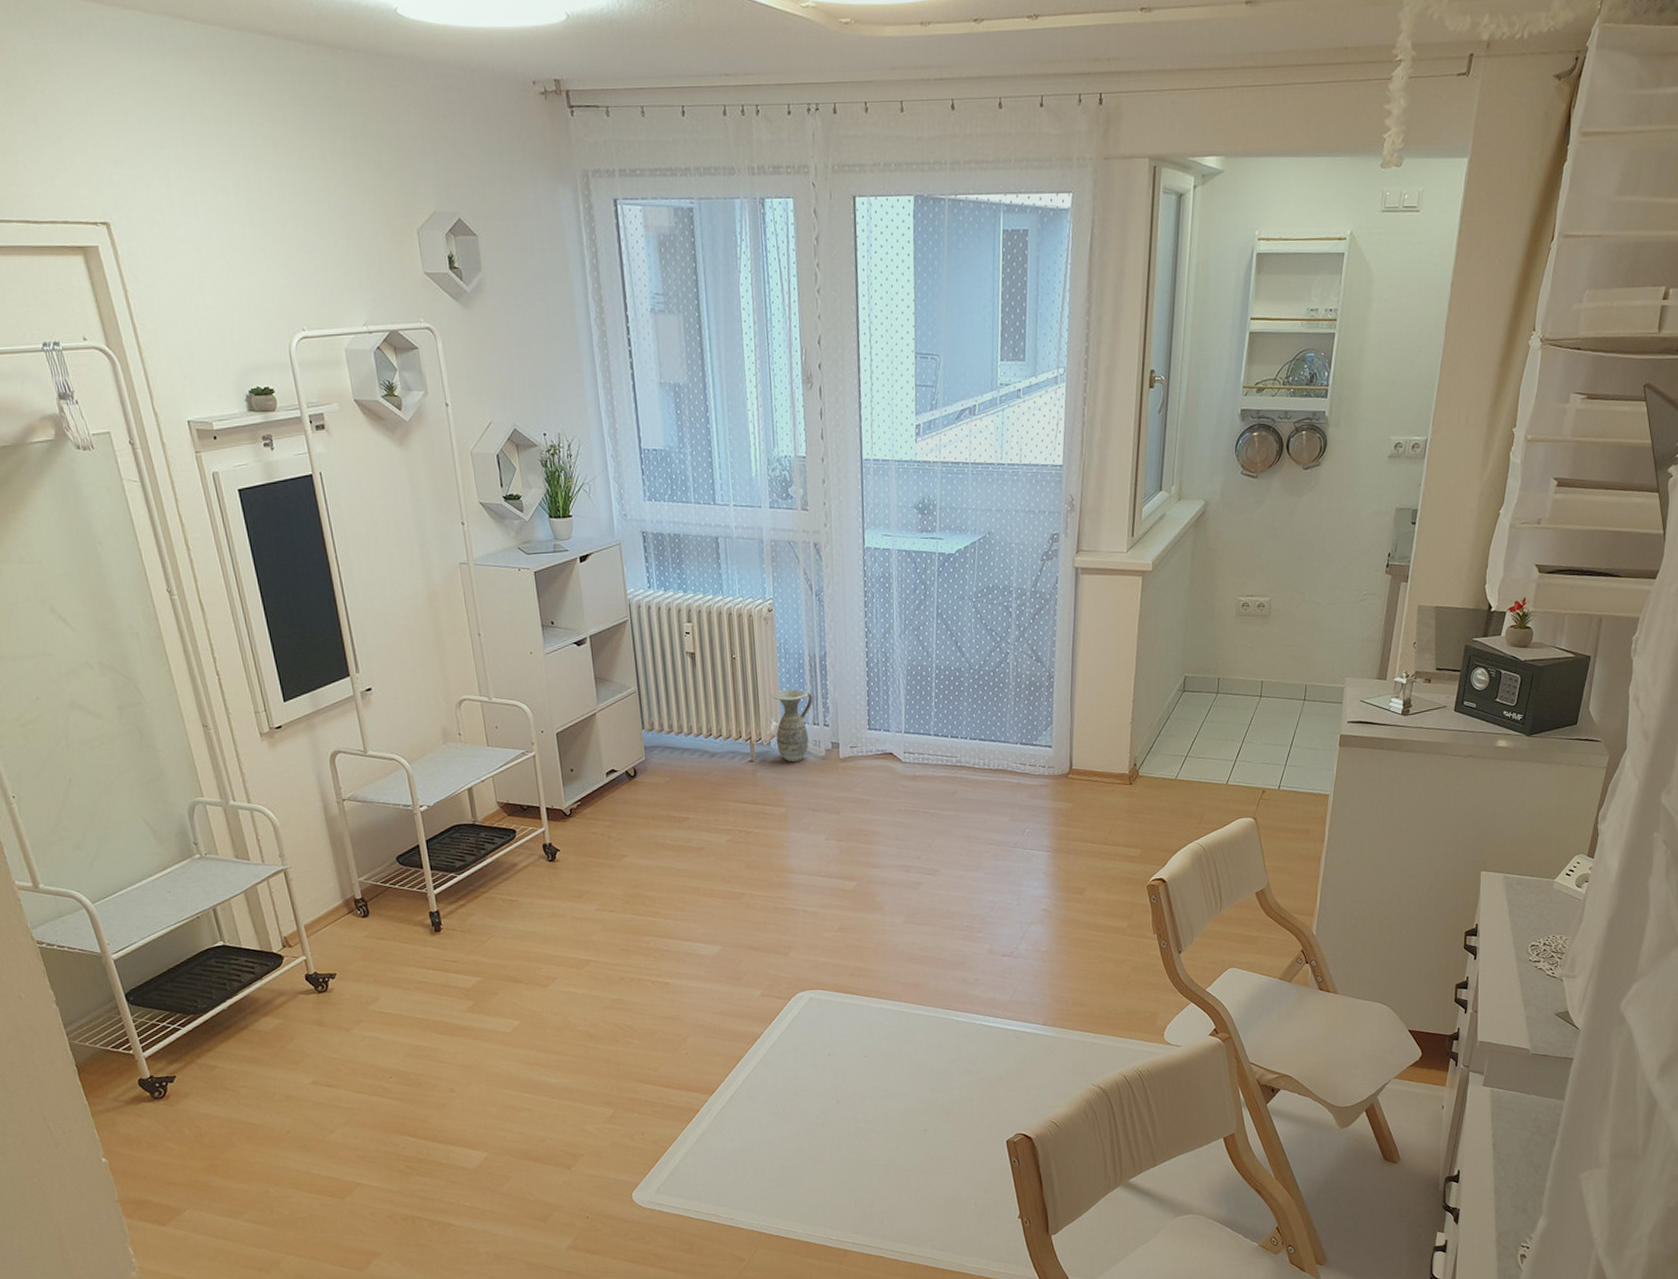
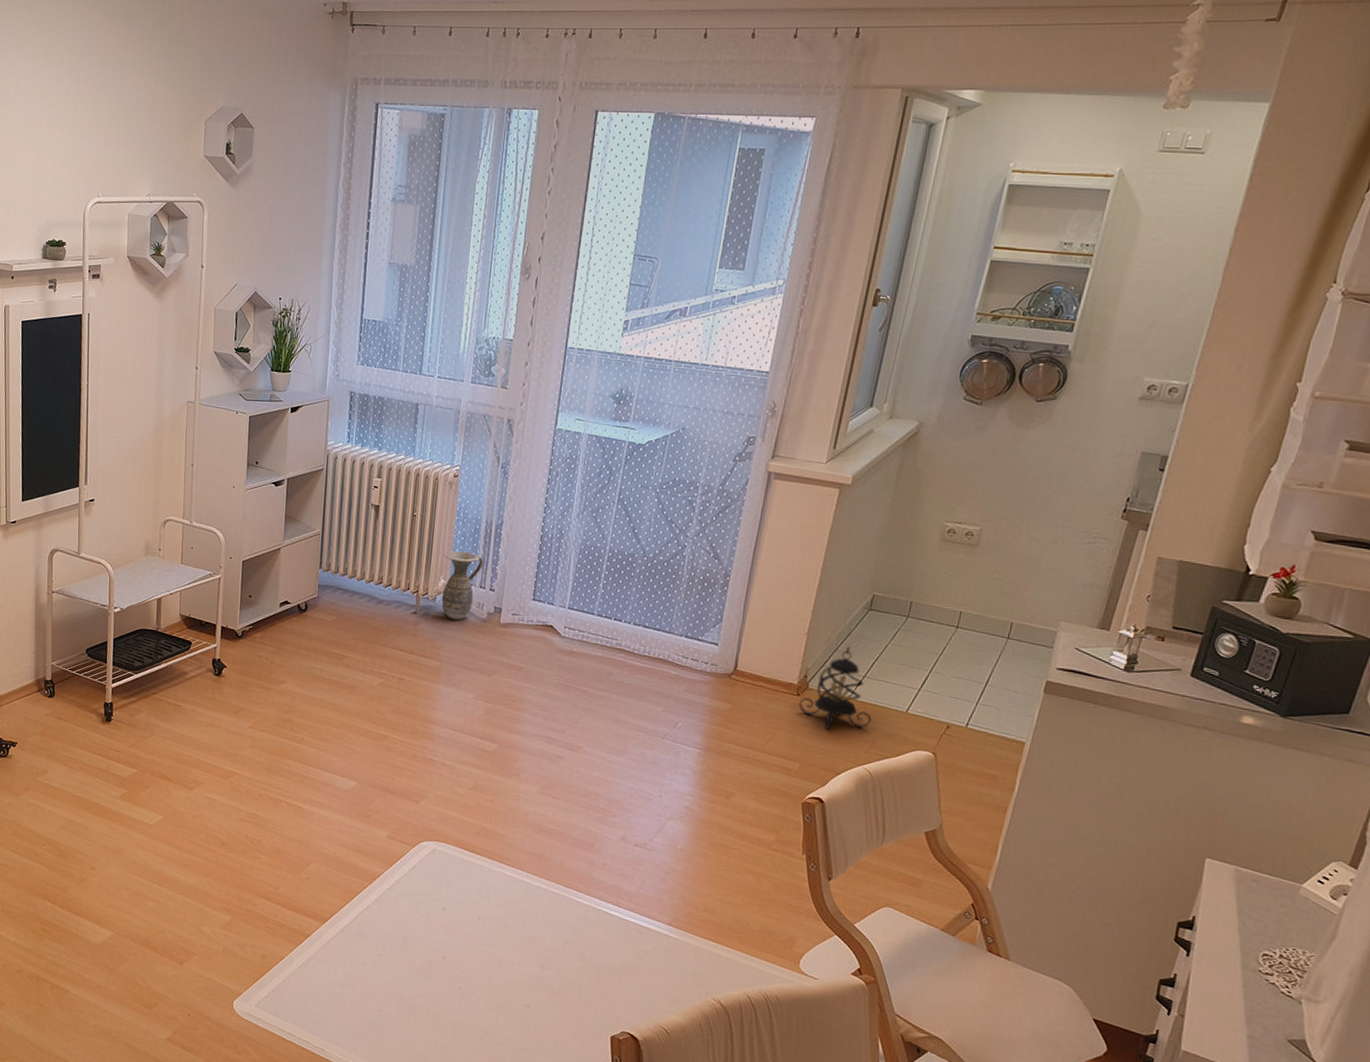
lantern: none [1132,729,1197,811] -> present [798,646,871,728]

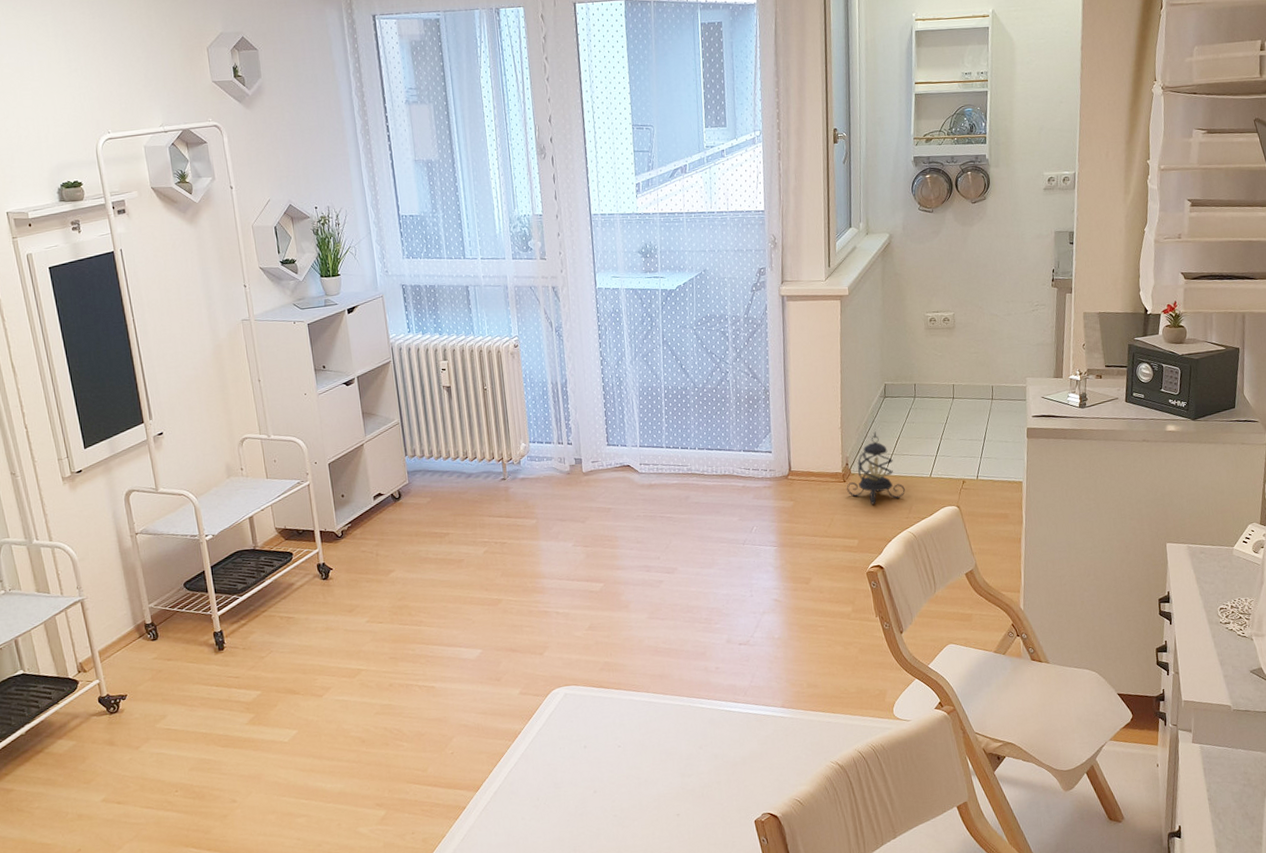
ceramic jug: present [441,550,484,621] -> none [519,413,557,479]

